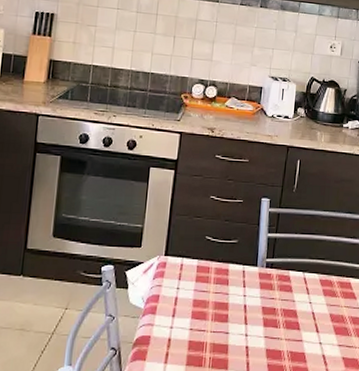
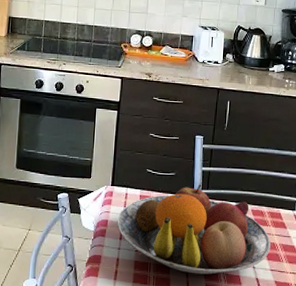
fruit bowl: none [169,252,339,353] -> present [117,184,271,275]

